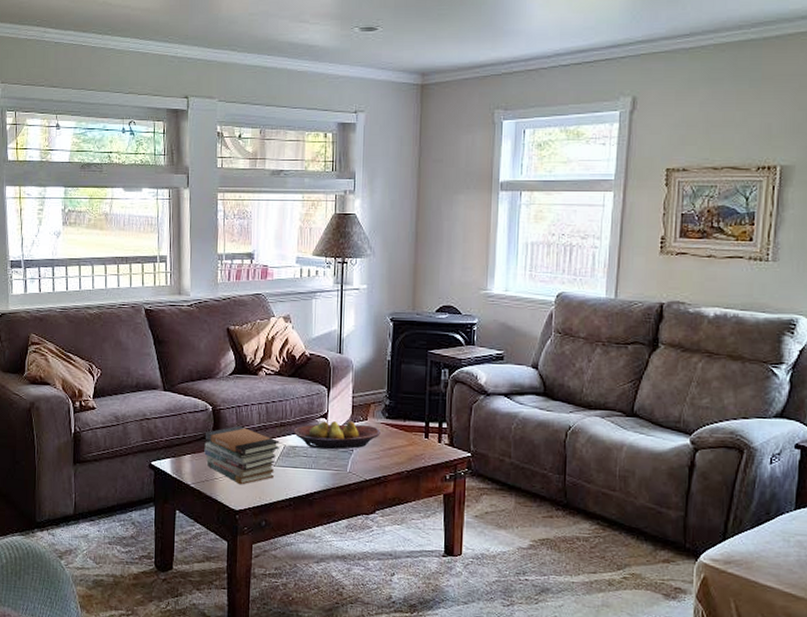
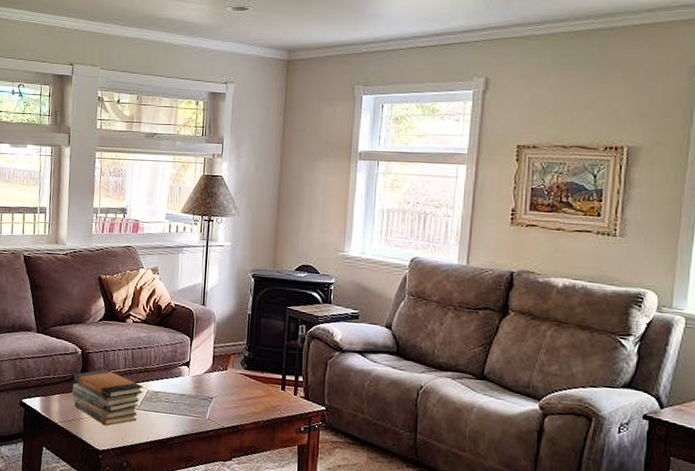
fruit bowl: present [293,421,380,450] -> none [156,368,239,397]

